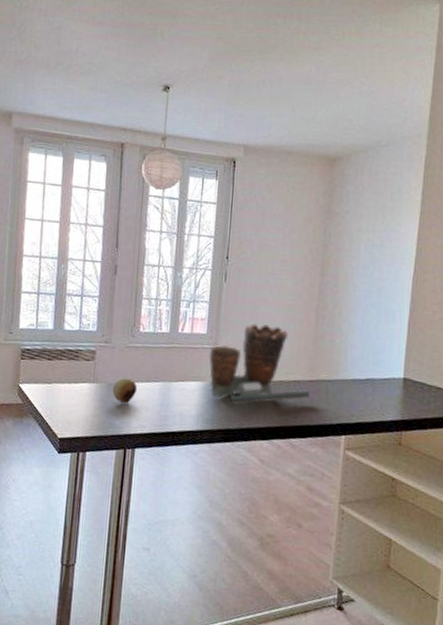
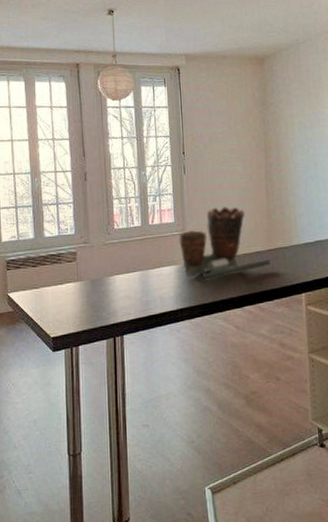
fruit: present [112,378,138,404] -> none [96,272,119,296]

